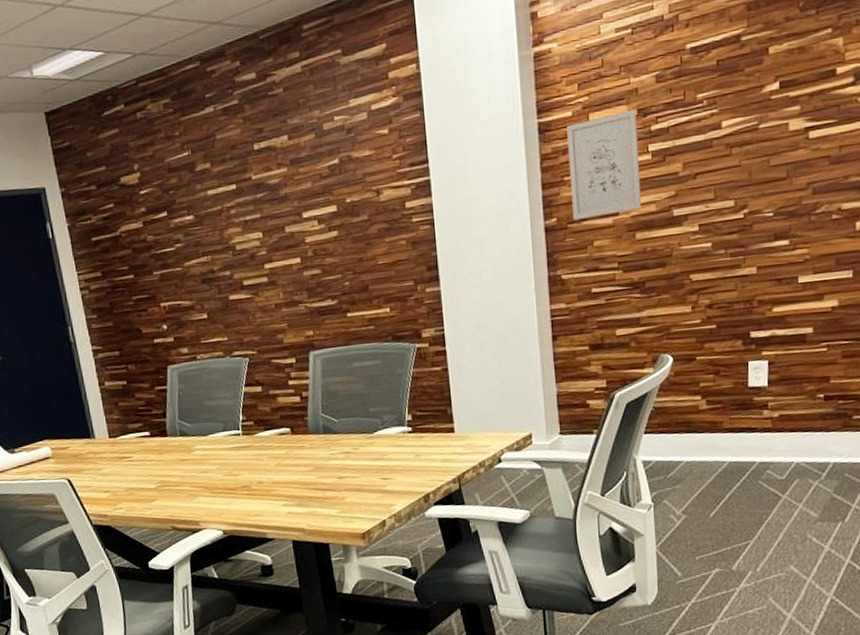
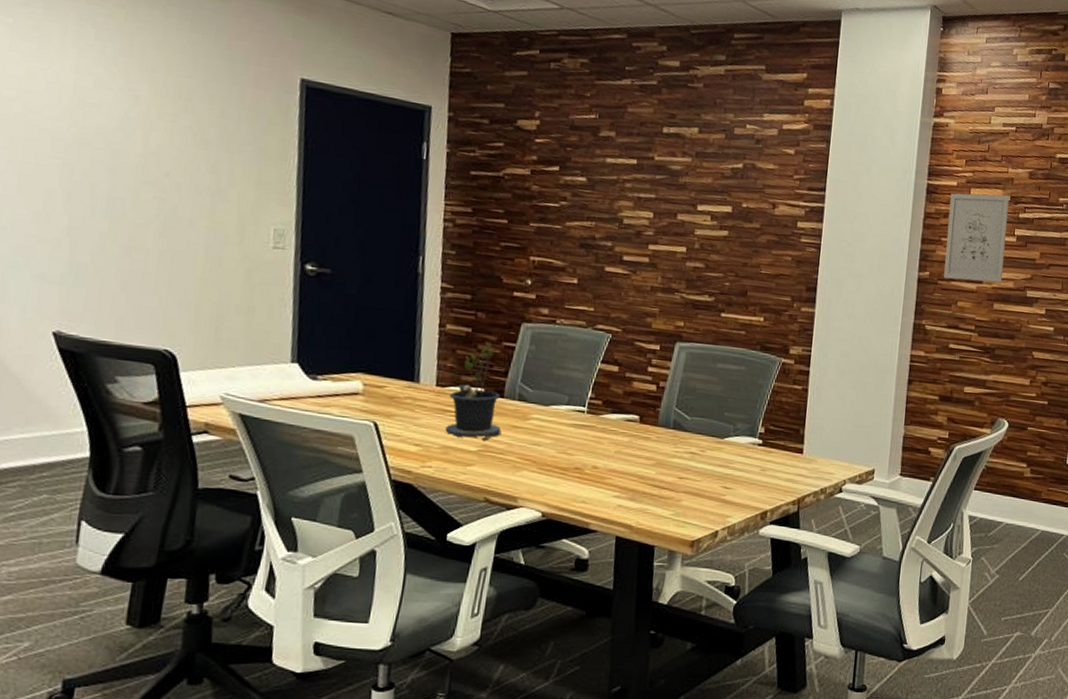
potted plant: none [122,390,173,478] -> present [445,342,502,441]

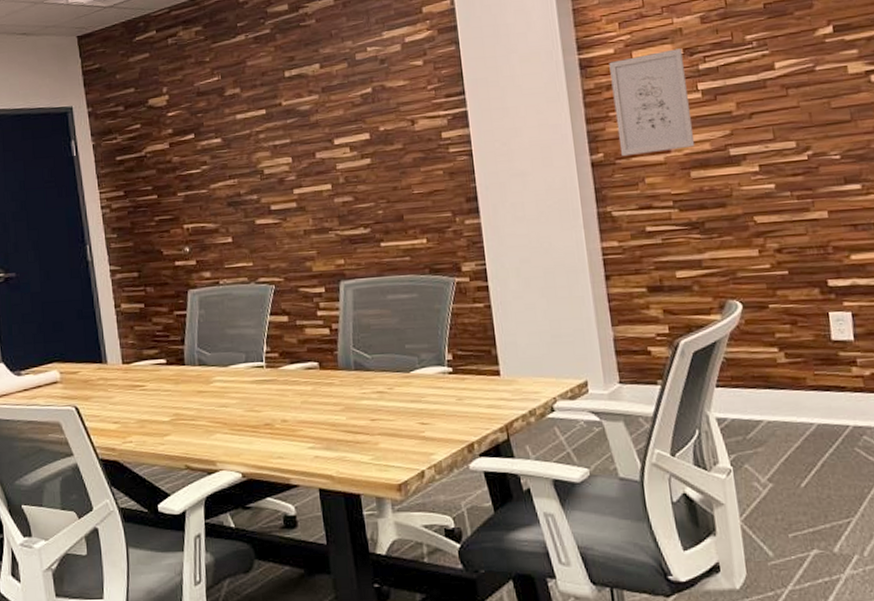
potted plant: present [445,342,502,441] -> none [135,314,189,410]

